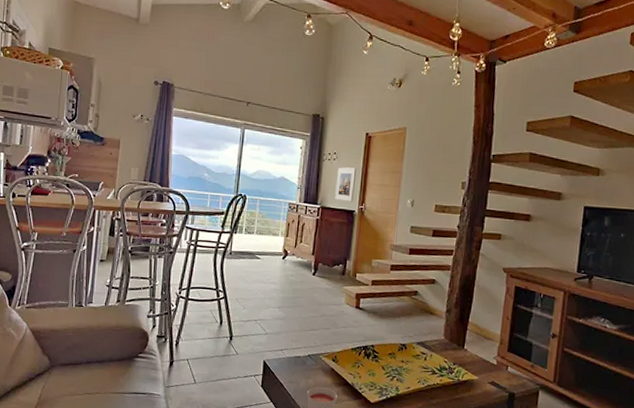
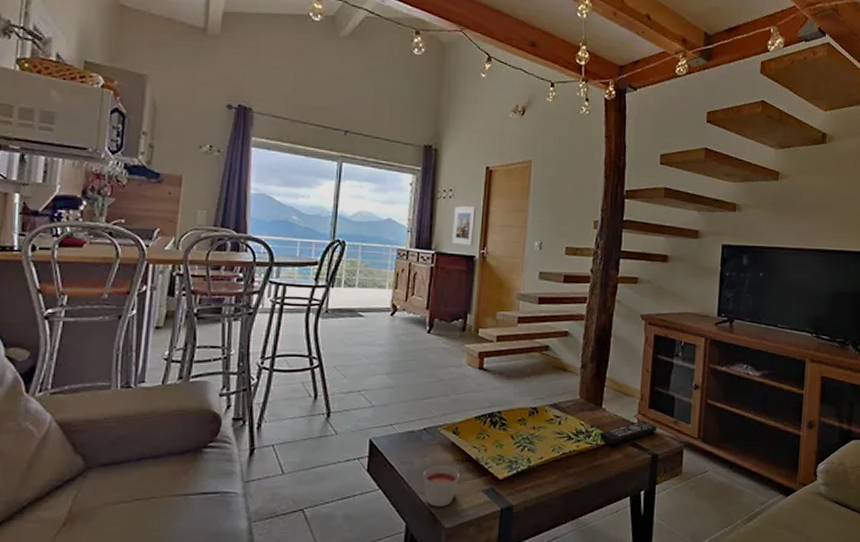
remote control: none [461,363,515,382] -> present [600,421,658,445]

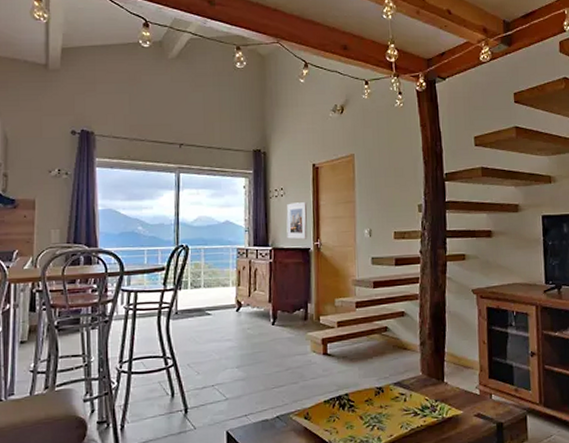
remote control: present [600,421,658,445] -> none [444,391,500,417]

